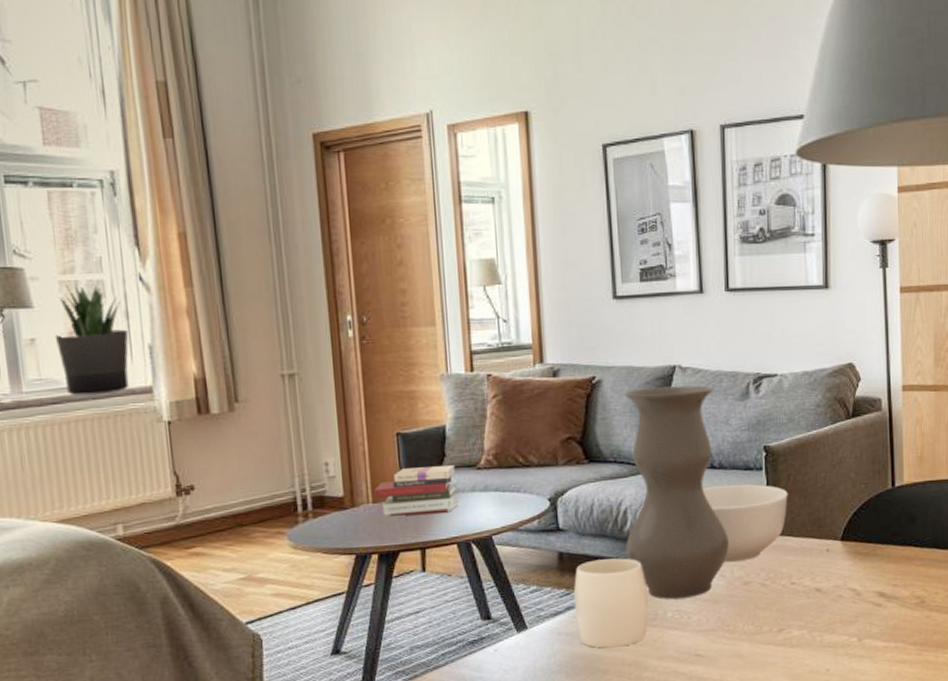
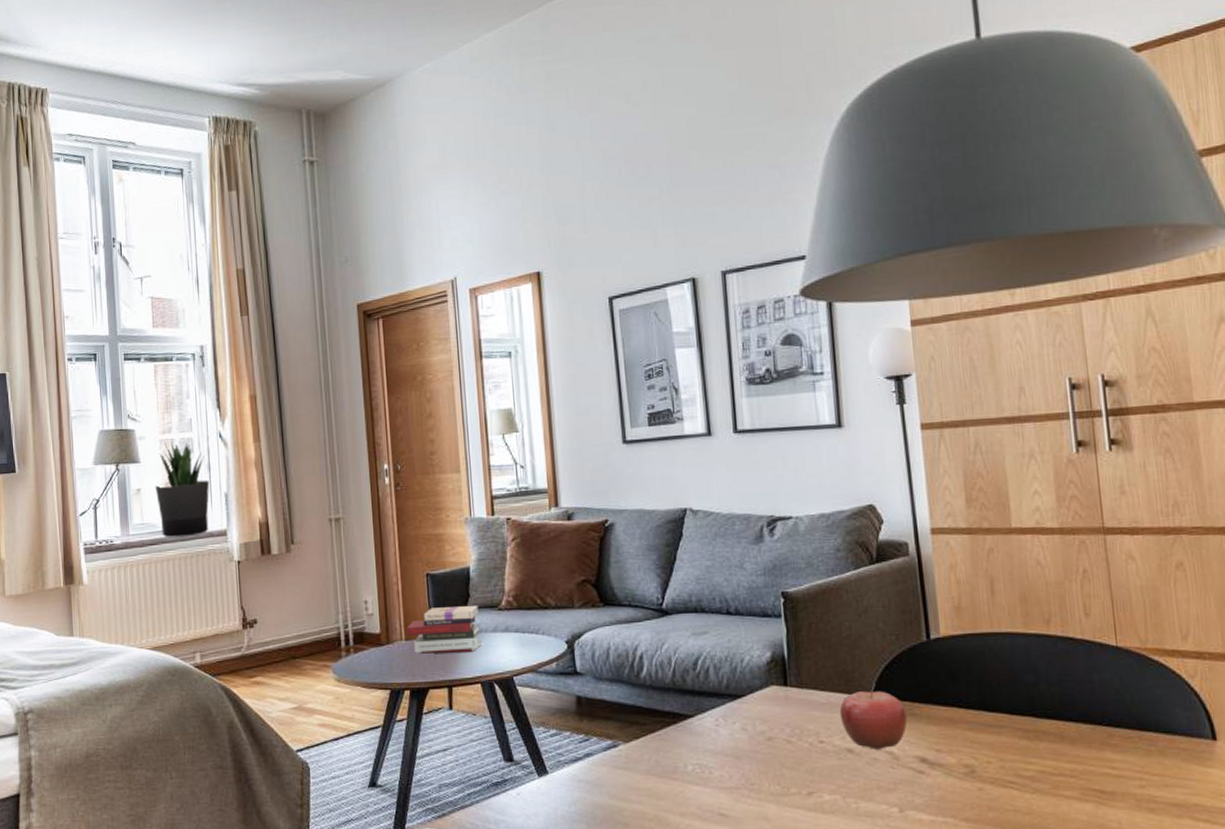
mug: present [573,558,648,648] -> none [592,705,668,800]
vase: present [624,385,729,599] -> none [636,528,750,751]
bowl: present [702,484,788,562] -> none [719,632,811,715]
fruit: none [811,529,870,588] -> present [839,684,908,750]

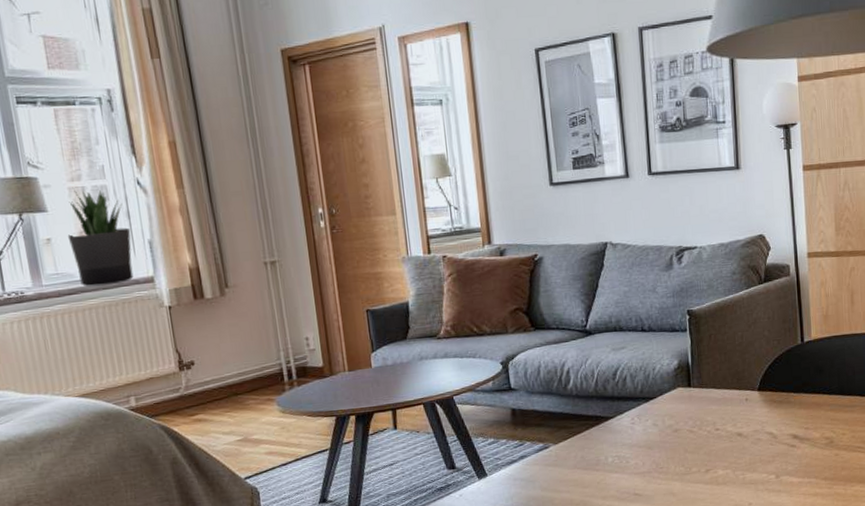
books: present [407,606,482,654] -> none [349,336,423,382]
fruit: present [839,684,908,750] -> none [732,380,784,432]

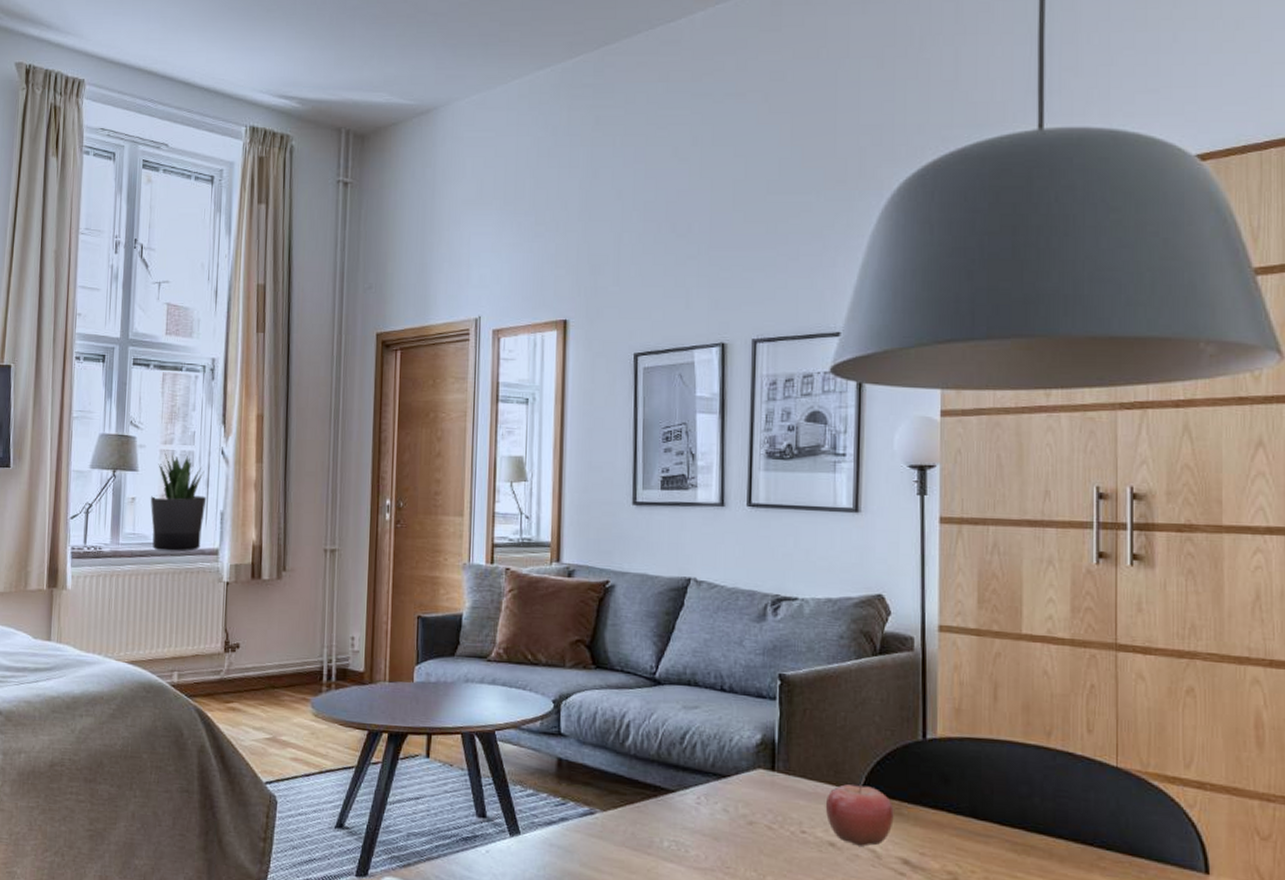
fruit: none [732,380,784,432] -> present [825,778,894,847]

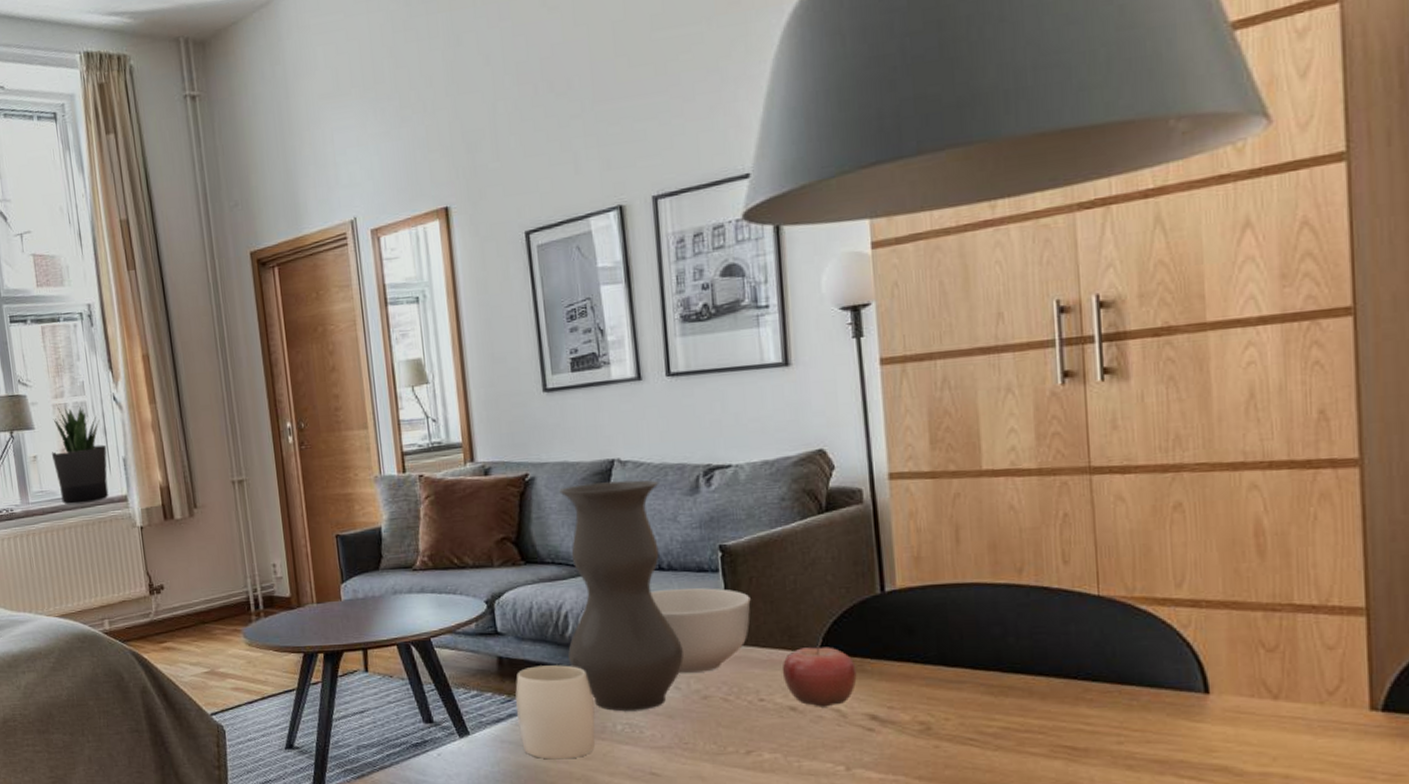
mug: none [568,772,645,871] -> present [515,665,595,760]
vase: none [626,598,735,829] -> present [559,479,684,711]
bowl: none [710,710,803,798] -> present [650,588,751,673]

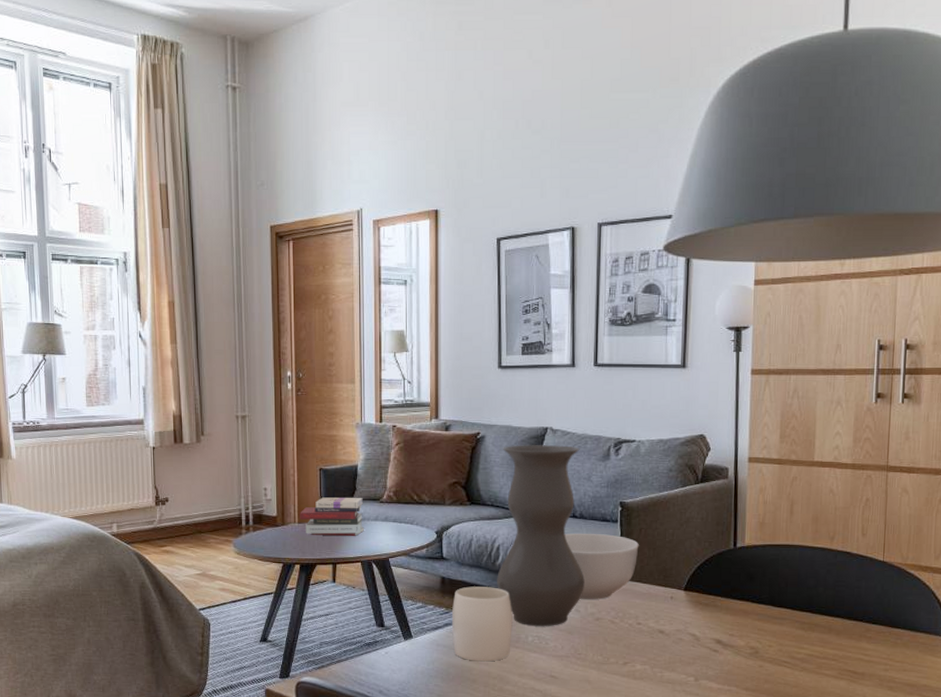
planter: present [51,404,109,506] -> none [79,335,129,423]
books: none [317,567,397,616] -> present [300,497,364,536]
fruit: present [781,640,857,707] -> none [656,580,710,632]

